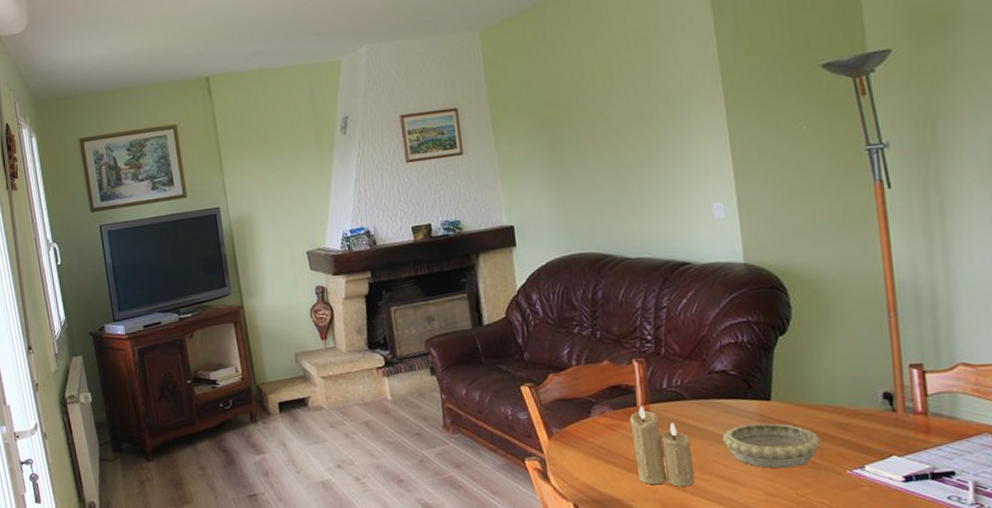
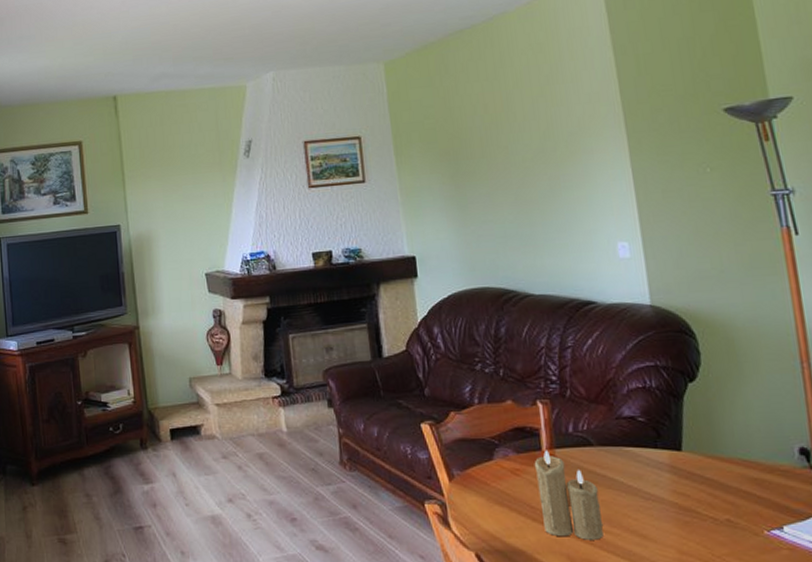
decorative bowl: present [723,422,821,469] -> none [632,474,736,525]

